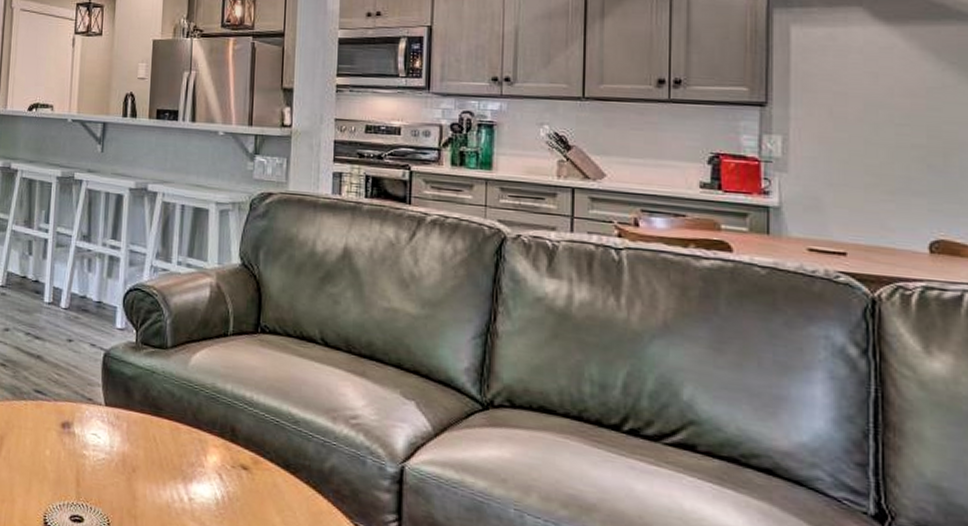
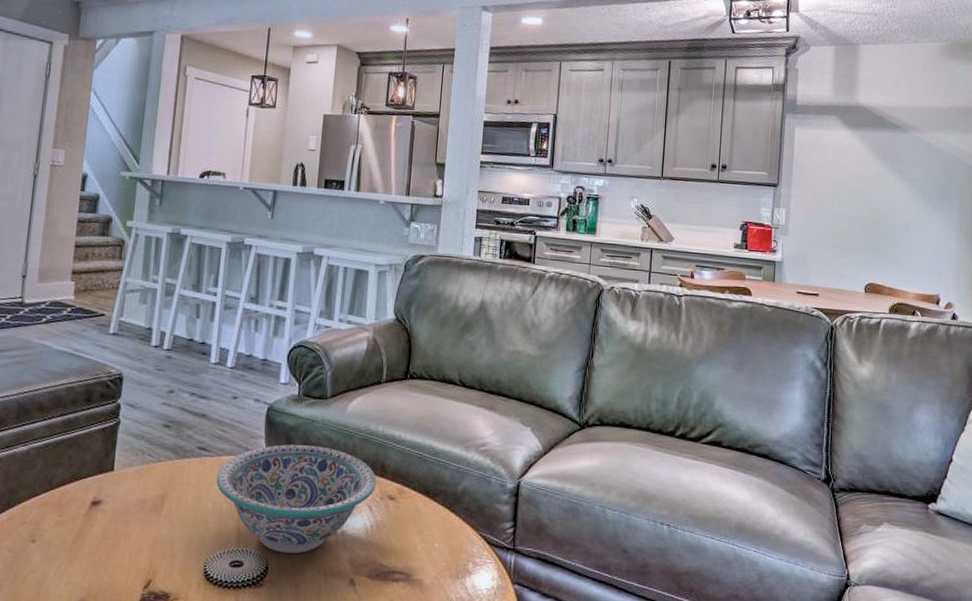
decorative bowl: none [53,395,227,517] -> present [216,444,377,553]

